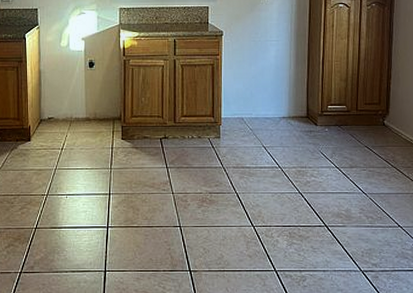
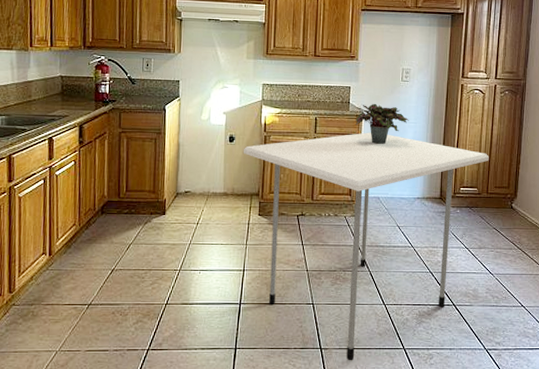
dining table: none [103,52,358,283] -> present [243,132,489,361]
potted plant: none [215,22,271,65] -> present [356,103,409,145]

